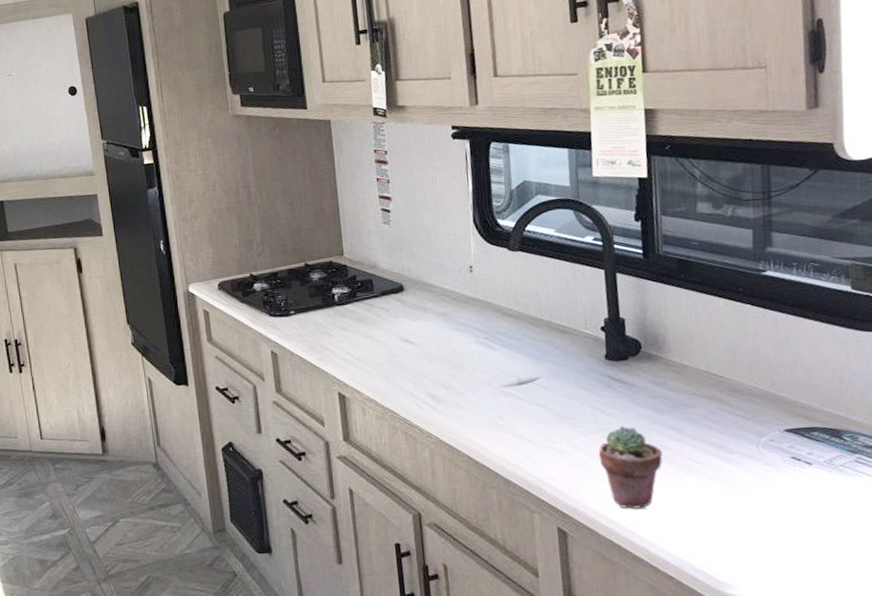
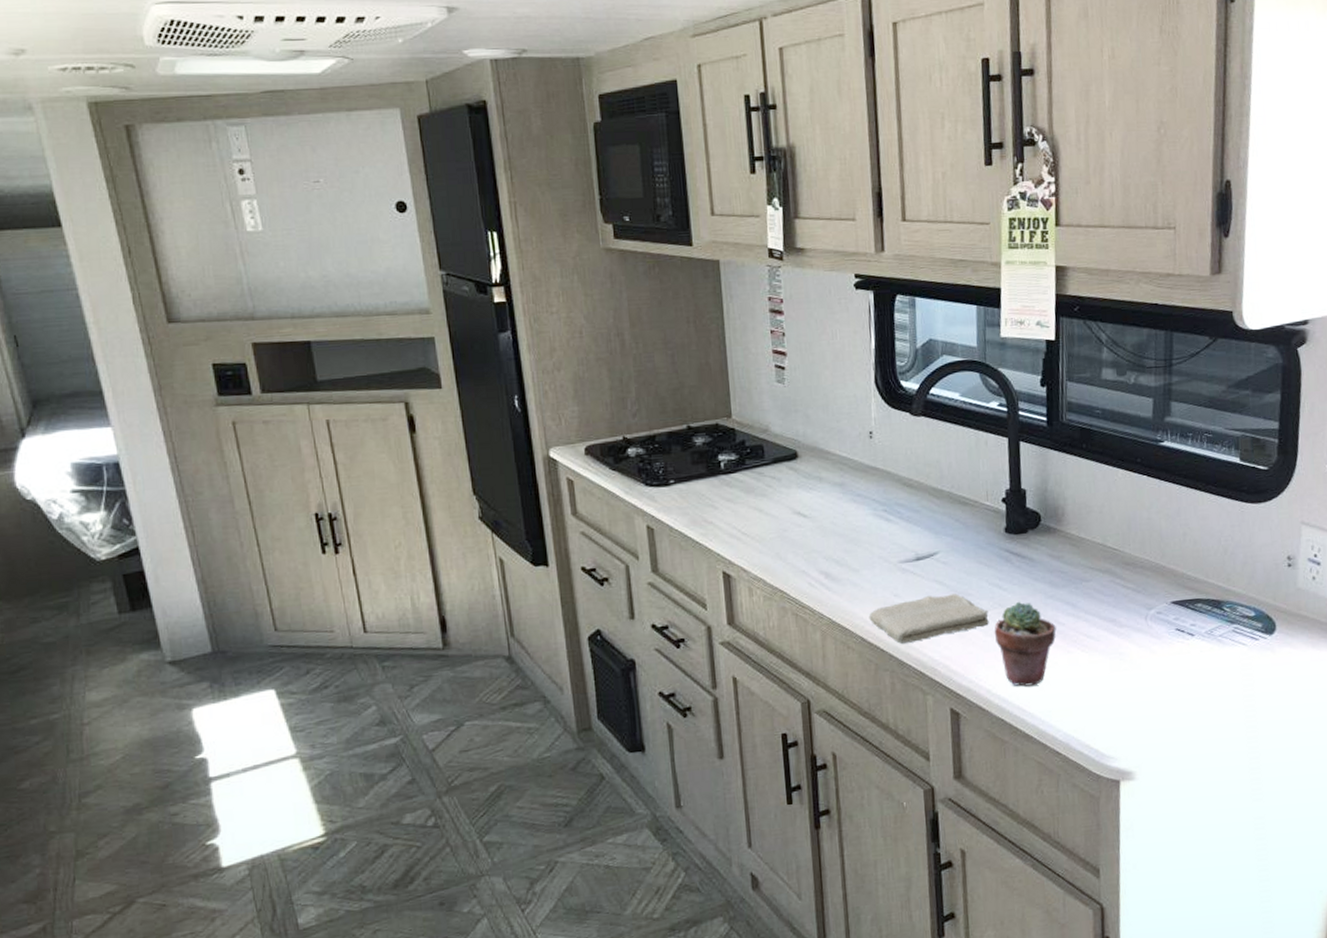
washcloth: none [474,417,593,463] -> present [868,593,989,644]

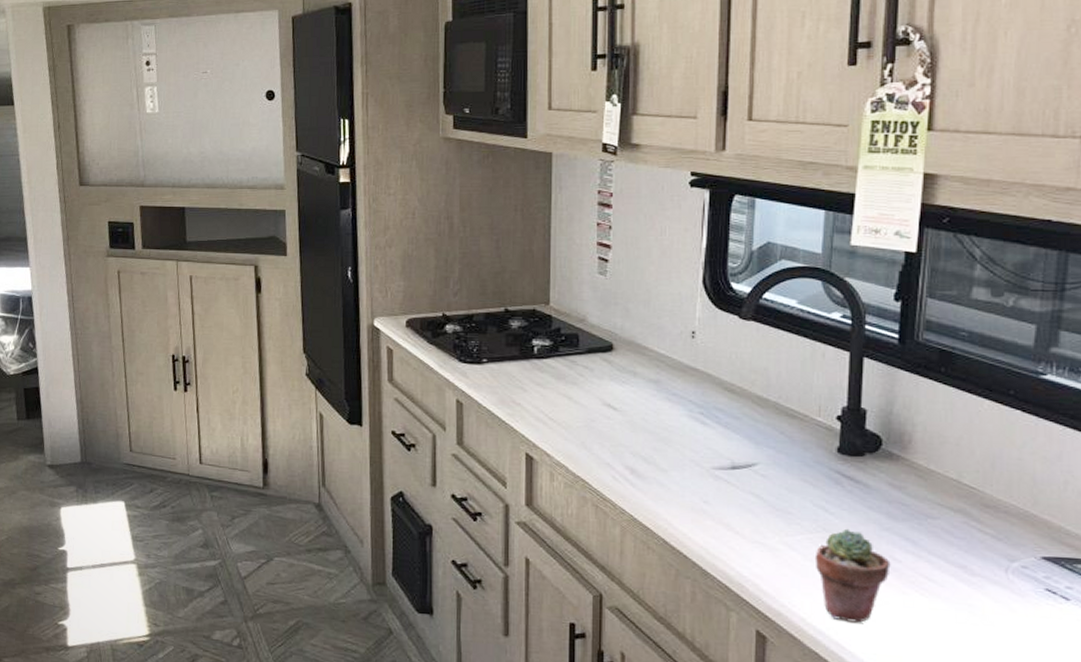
washcloth: present [868,593,989,644] -> none [673,508,810,554]

